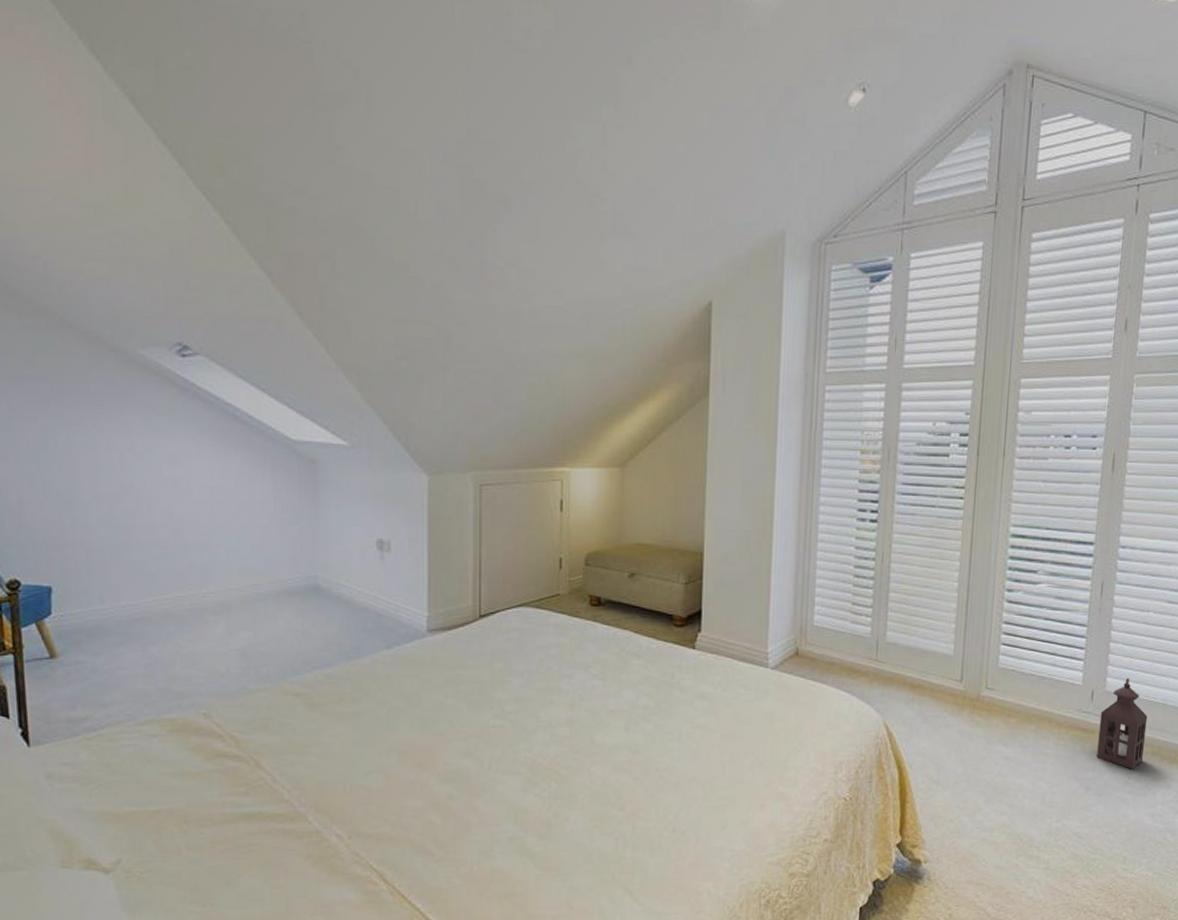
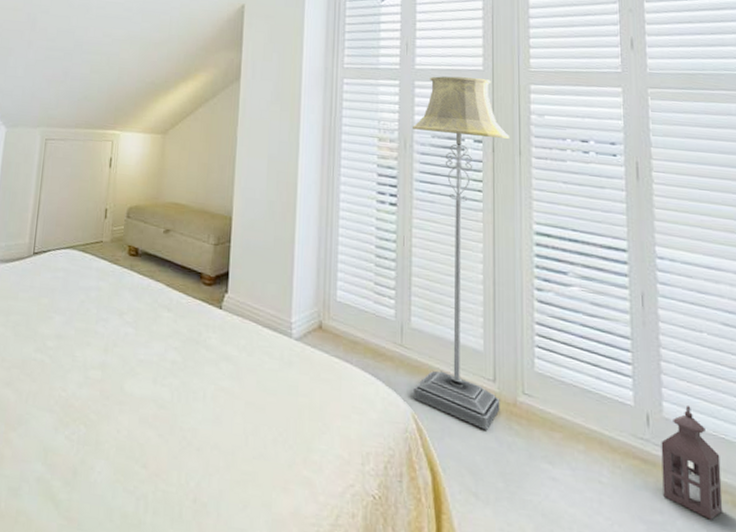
floor lamp: none [885,374,996,725] -> present [413,76,510,430]

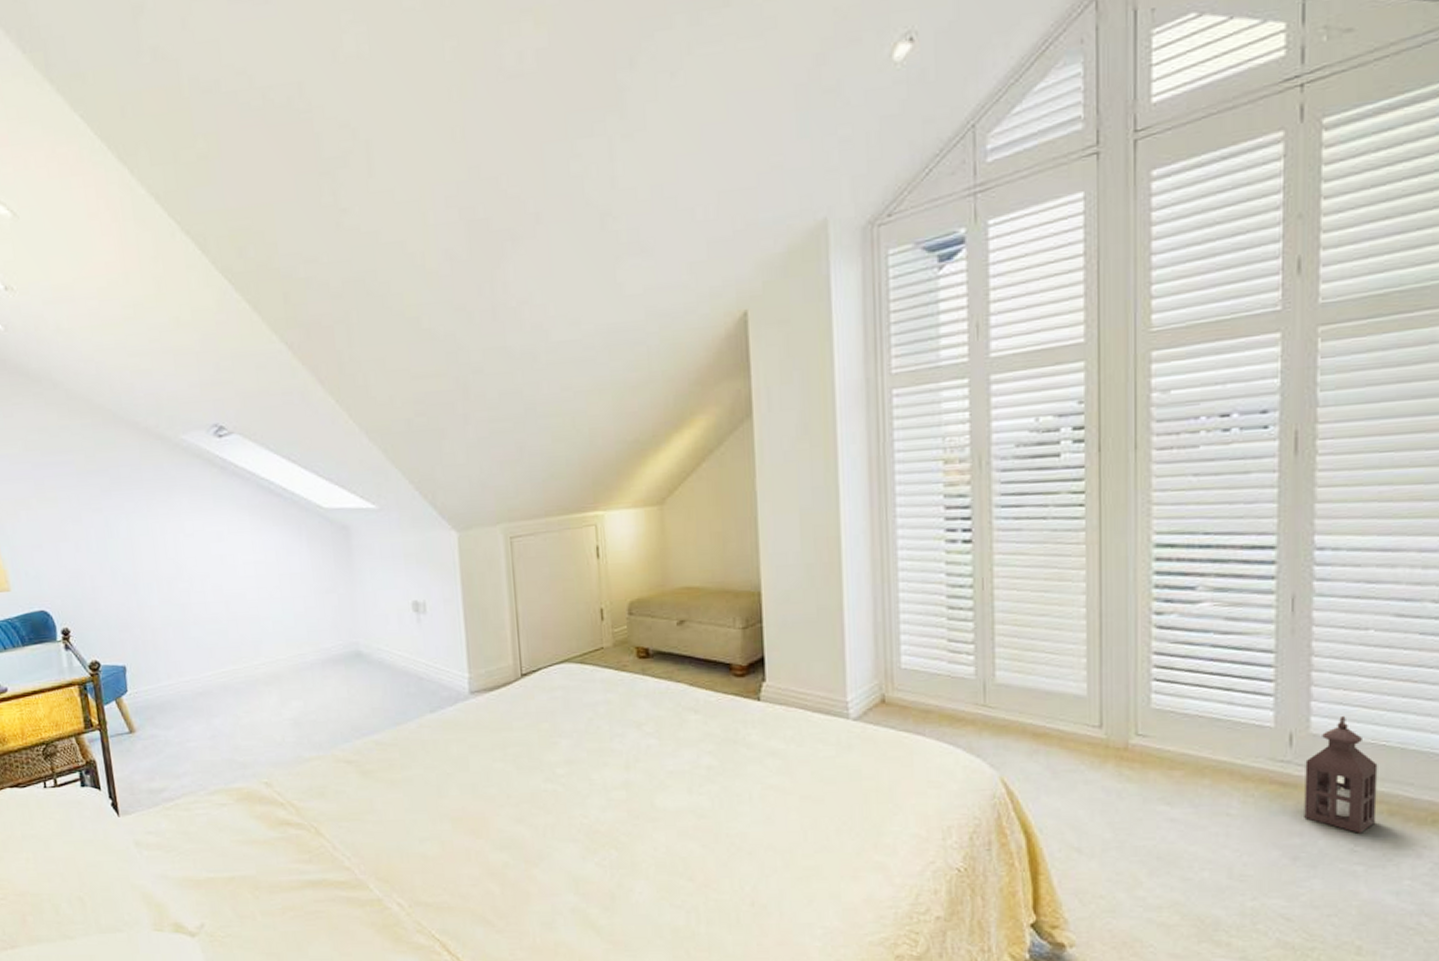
floor lamp: present [413,76,510,430] -> none [989,354,1122,781]

